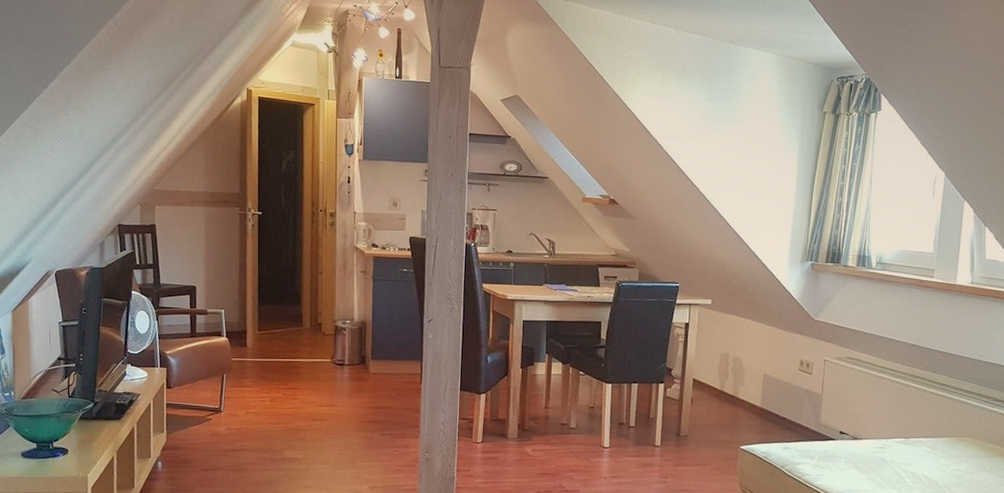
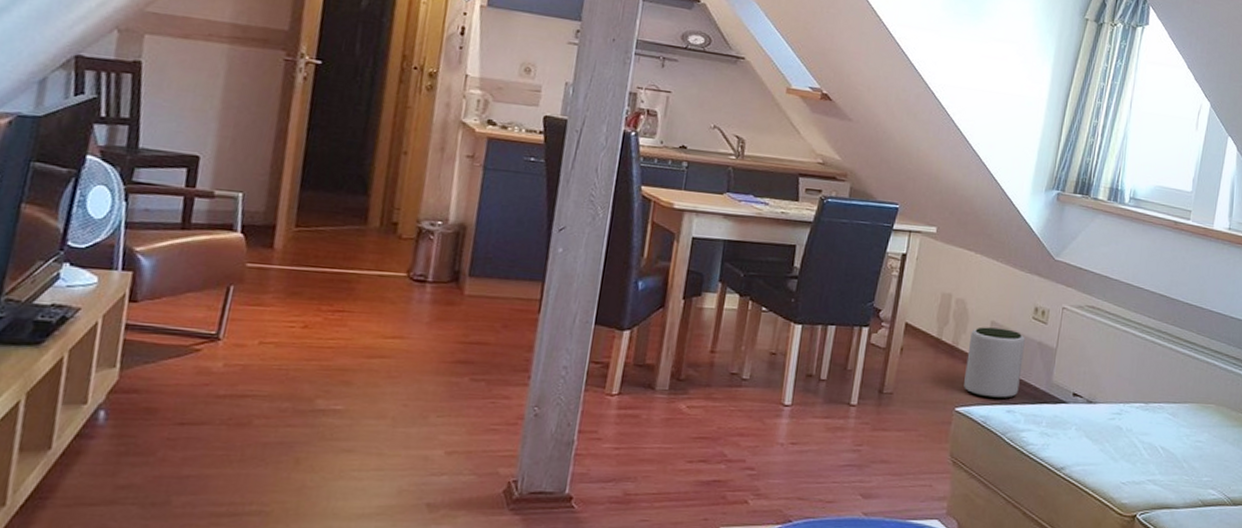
plant pot: none [746,379,794,438] -> present [964,327,1025,399]

